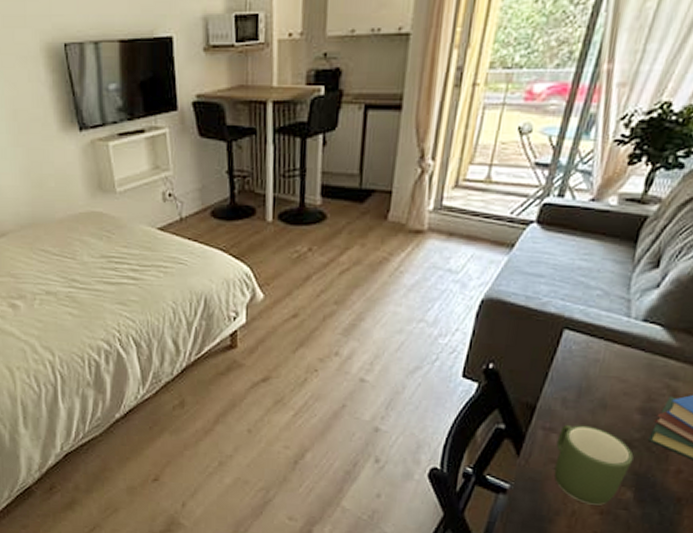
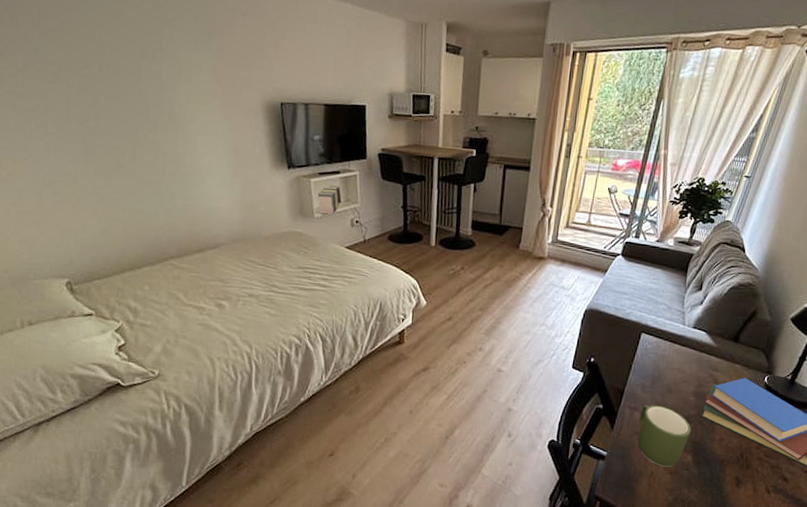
books: none [120,149,149,187] -> present [318,185,342,215]

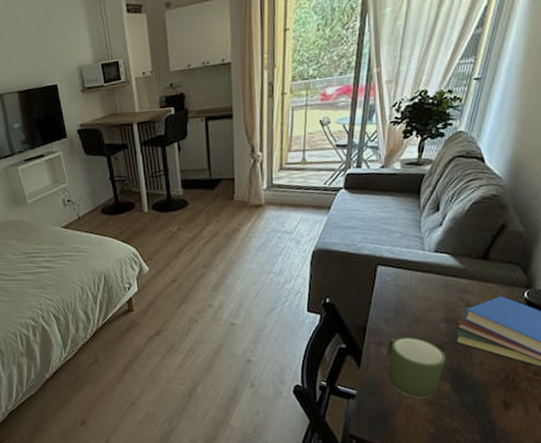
books: present [318,185,342,215] -> none [27,169,51,199]

